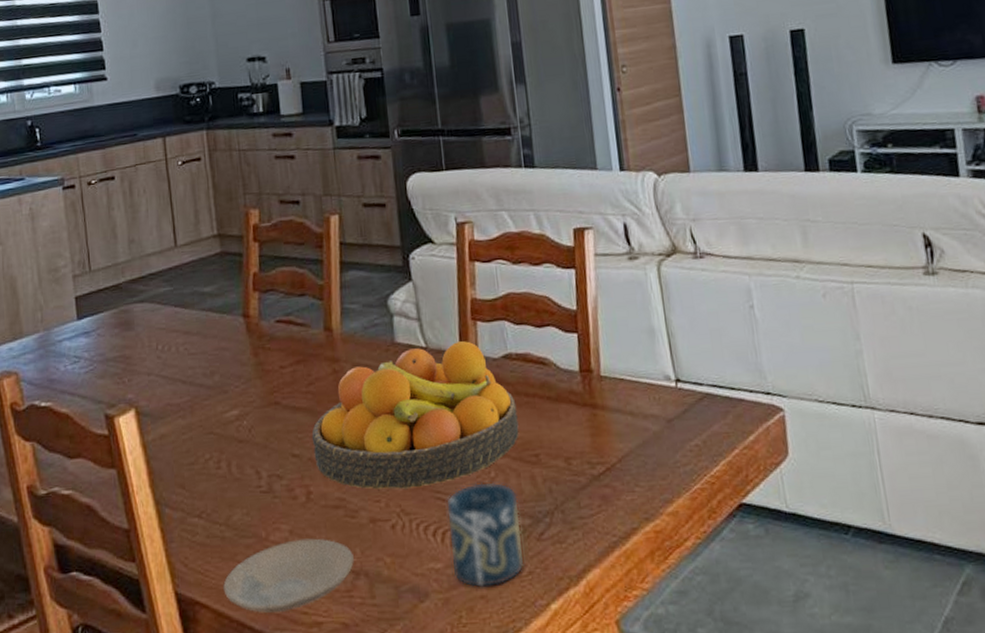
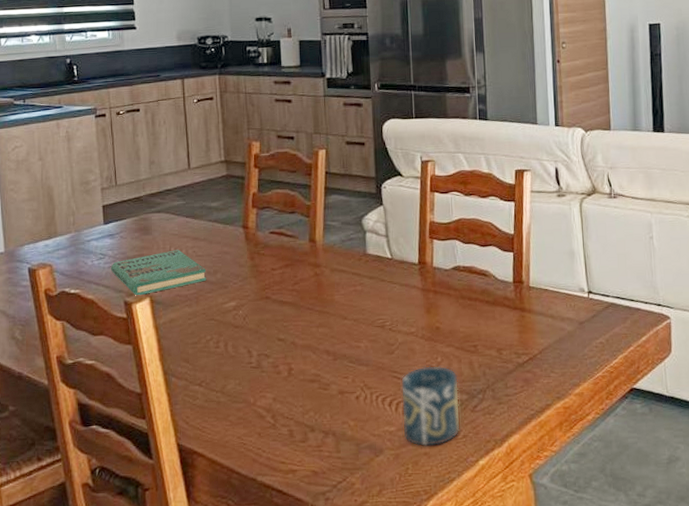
book: none [87,347,202,407] -> present [110,250,207,296]
plate: present [223,538,354,614] -> none [217,405,324,462]
fruit bowl: present [311,341,519,490] -> none [295,255,462,369]

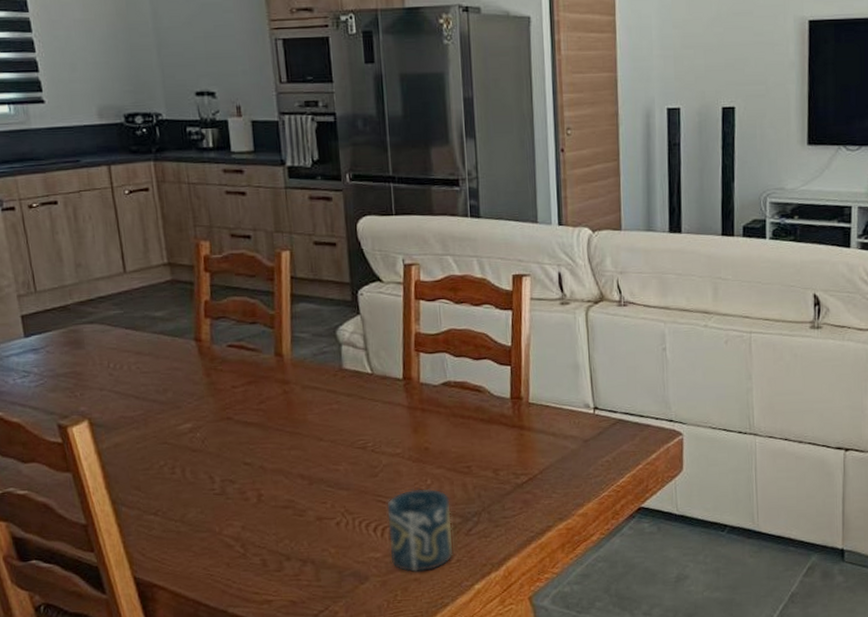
book: present [110,250,207,296] -> none [37,366,155,418]

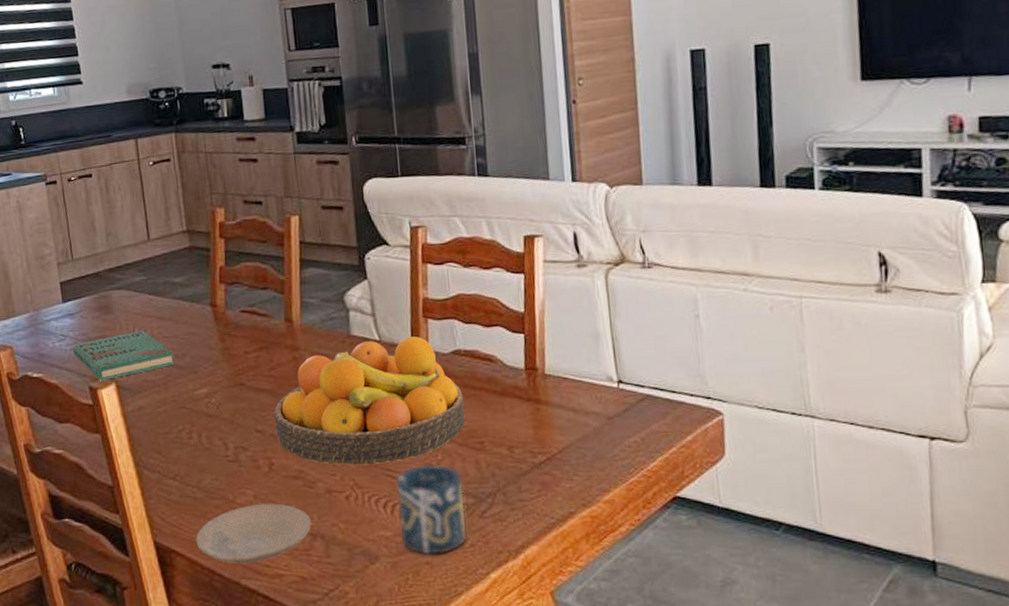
book: none [37,366,155,418] -> present [72,330,175,381]
plate: none [179,533,302,594] -> present [196,503,312,565]
fruit bowl: none [262,369,454,493] -> present [273,337,466,465]

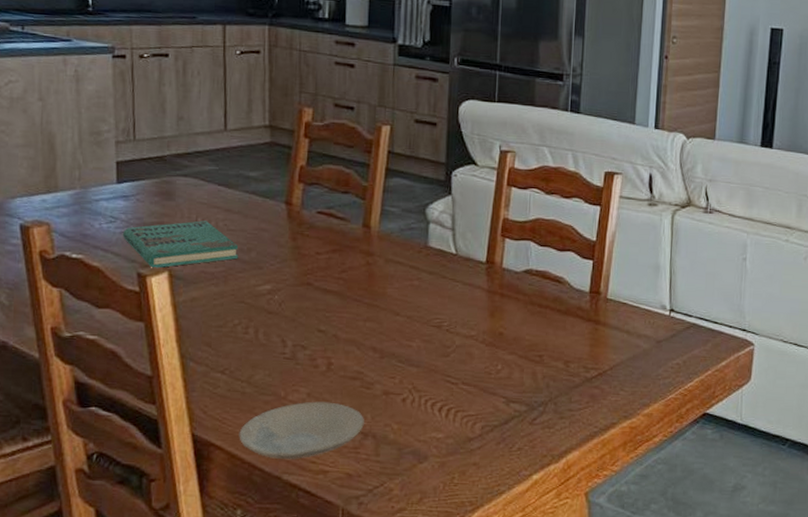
fruit bowl: present [273,337,466,465] -> none [338,253,530,371]
cup: present [396,464,467,555] -> none [452,373,518,457]

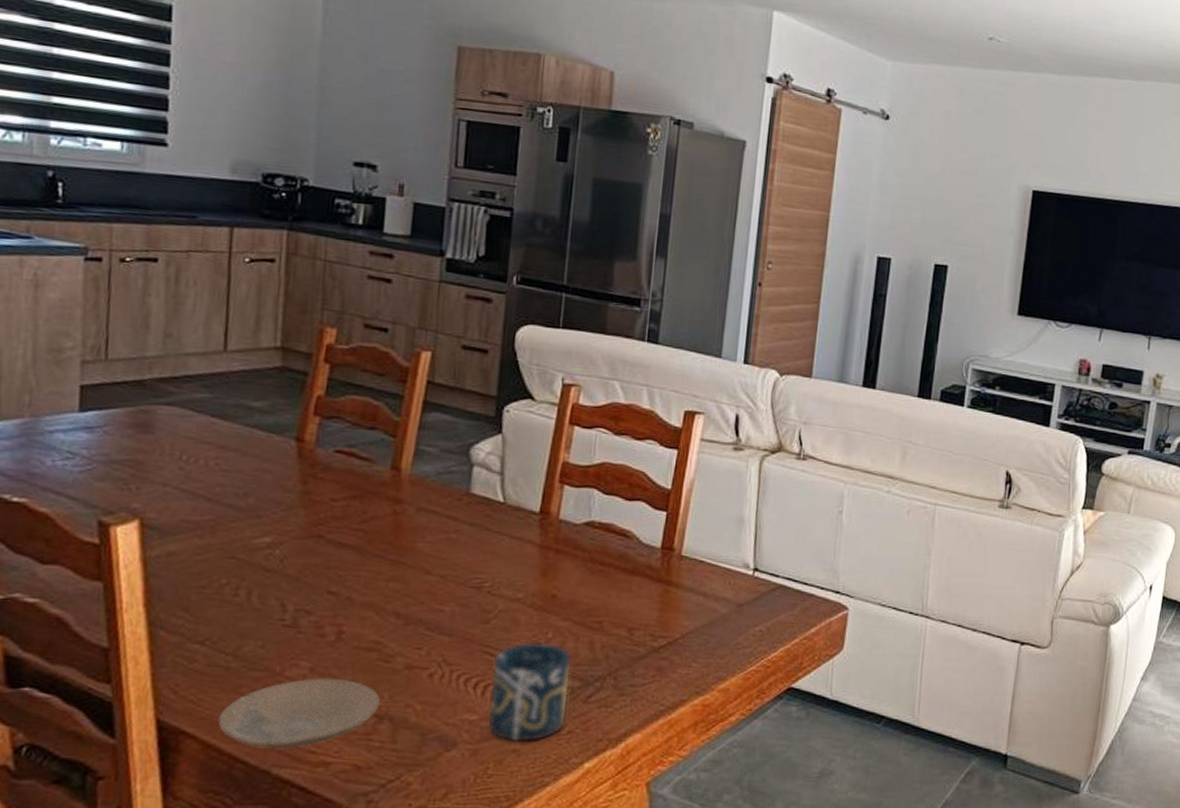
book: present [122,220,239,269] -> none [81,458,232,516]
cup: none [452,373,518,457] -> present [488,642,572,743]

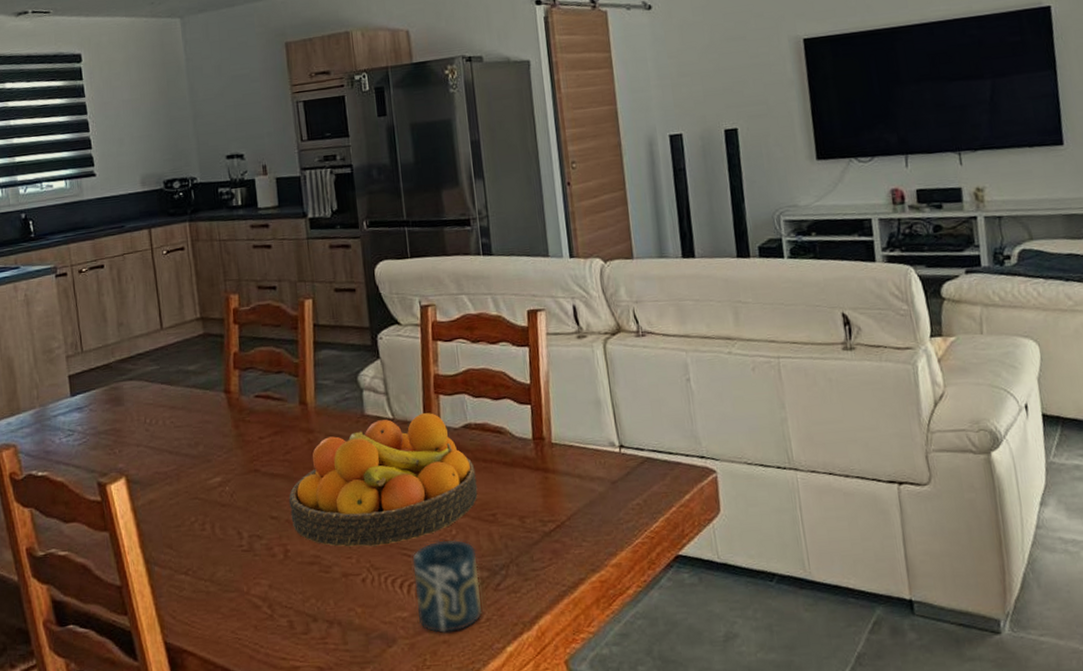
plate: present [218,678,380,750] -> none [208,591,328,660]
fruit bowl: none [354,502,589,640] -> present [288,413,478,547]

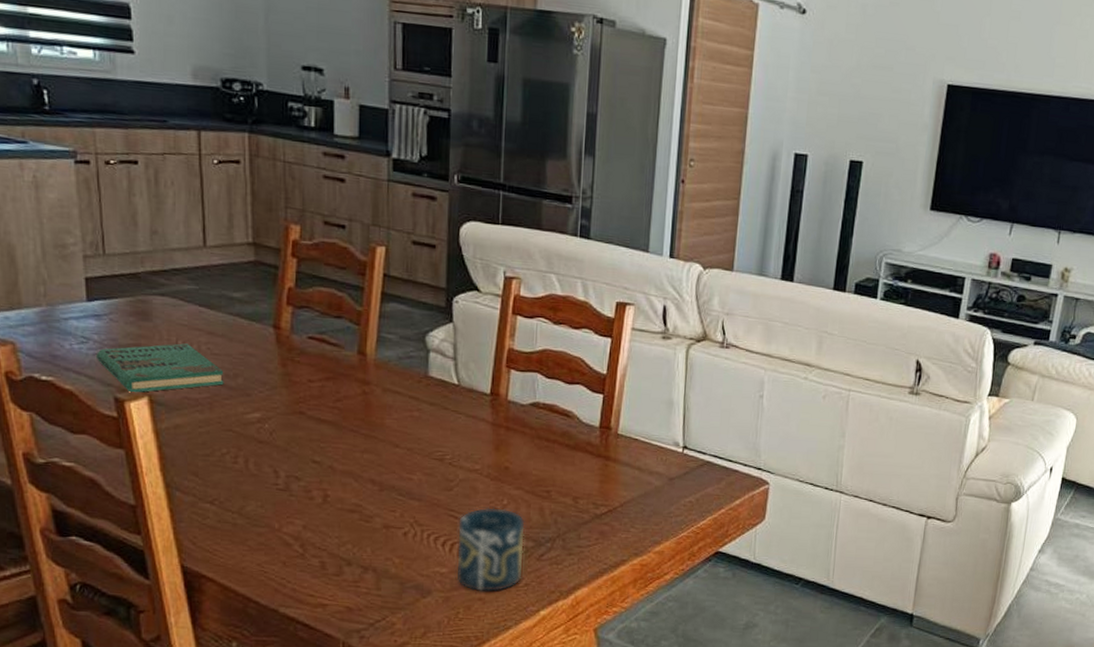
book: none [80,421,188,476] -> present [95,343,224,393]
fruit bowl: present [288,413,478,547] -> none [334,384,537,505]

